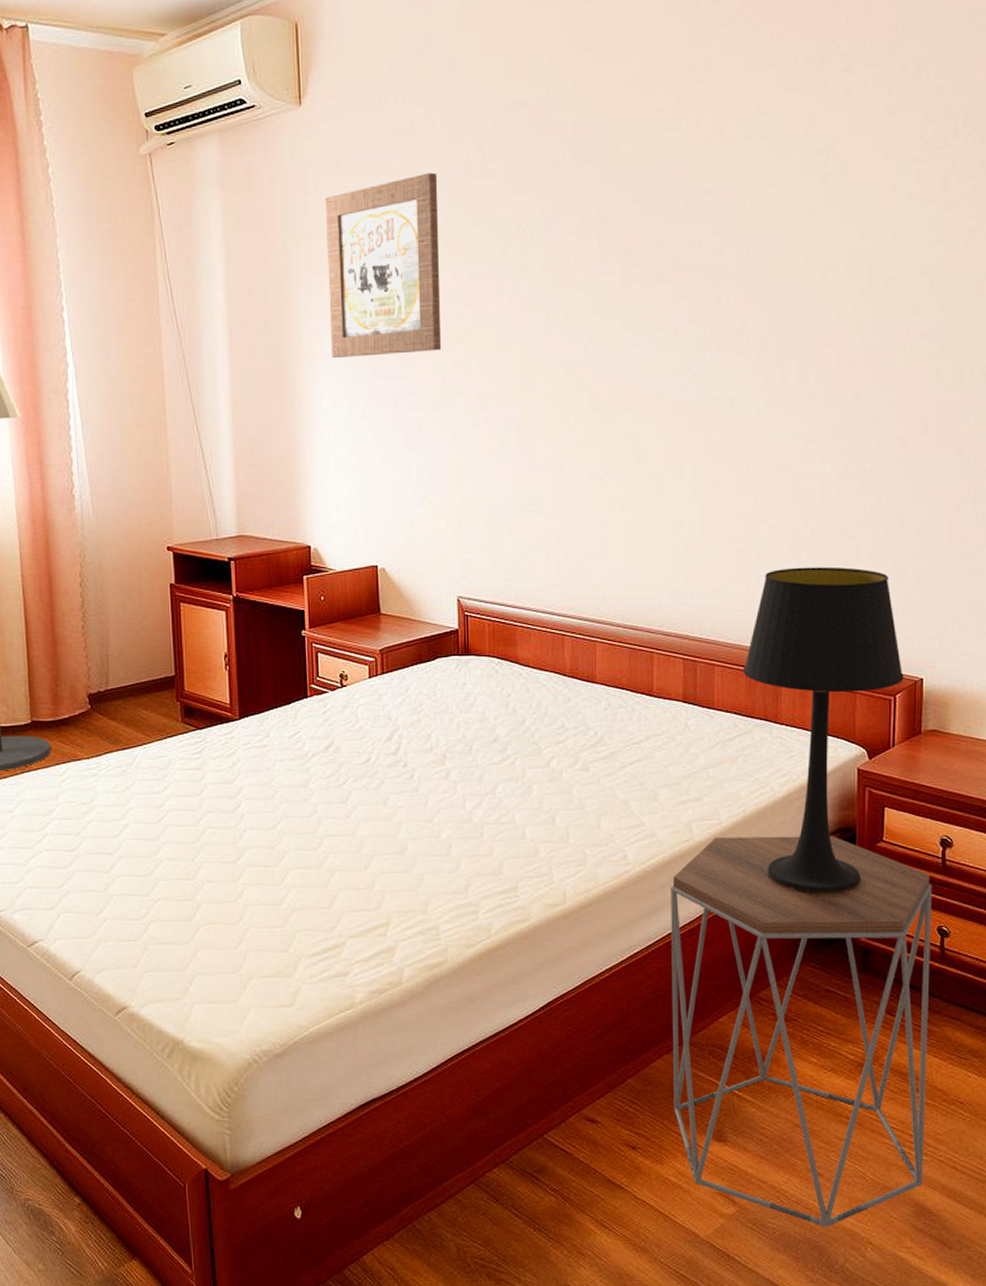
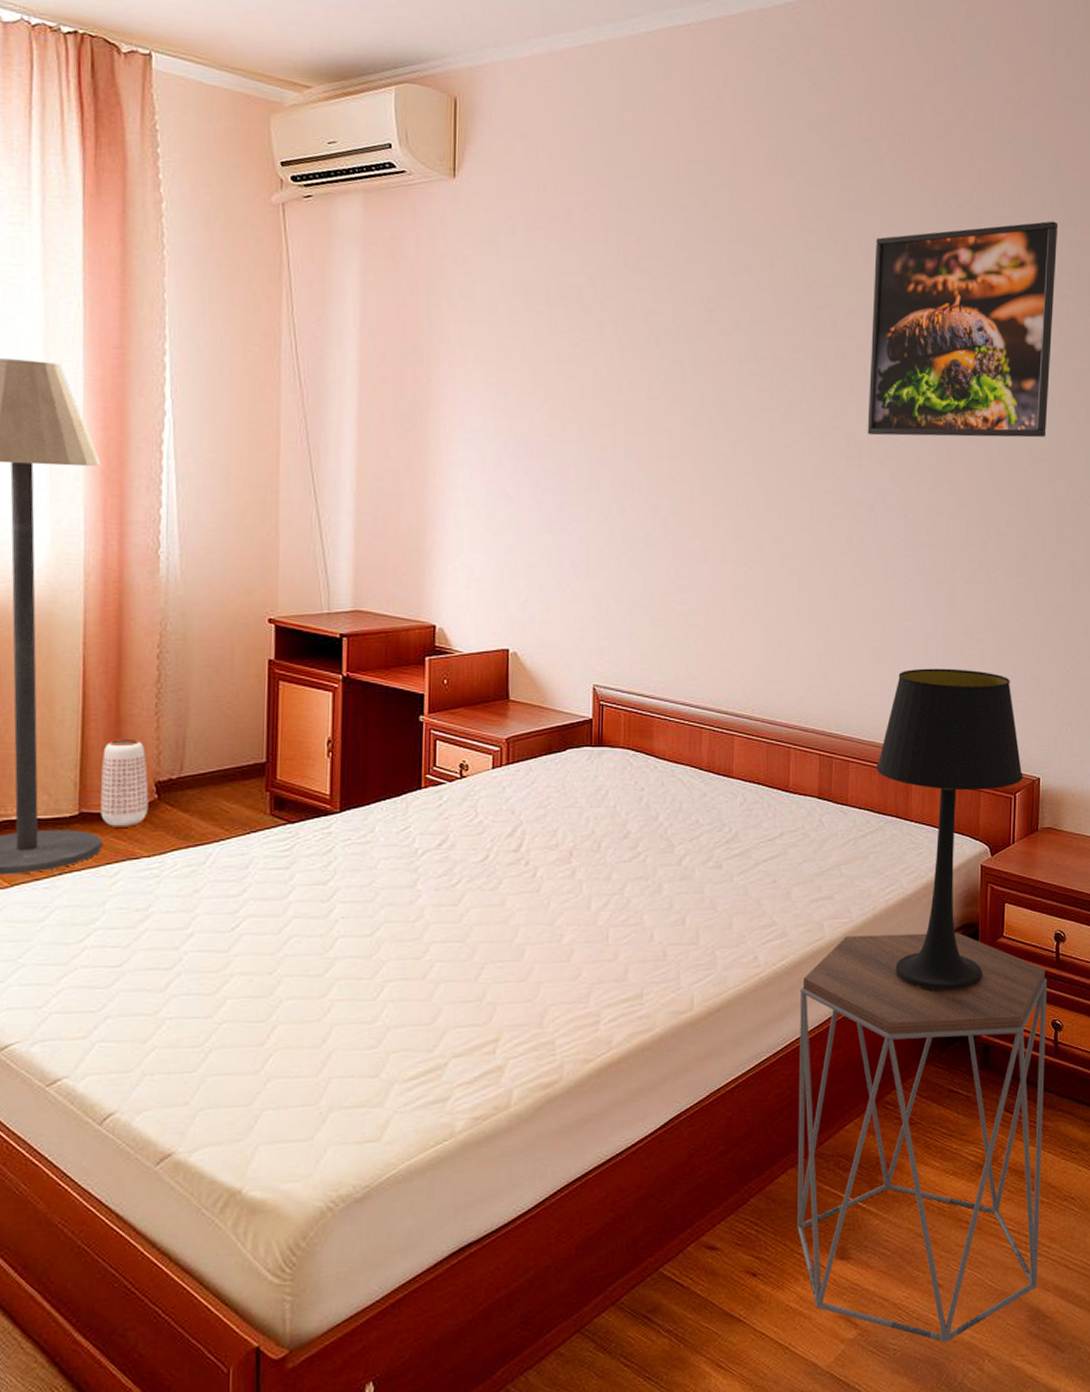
vase: none [45,656,85,734] -> present [100,738,149,827]
wall art: present [325,172,442,358] -> none [471,260,594,435]
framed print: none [725,60,942,325] -> present [867,221,1059,438]

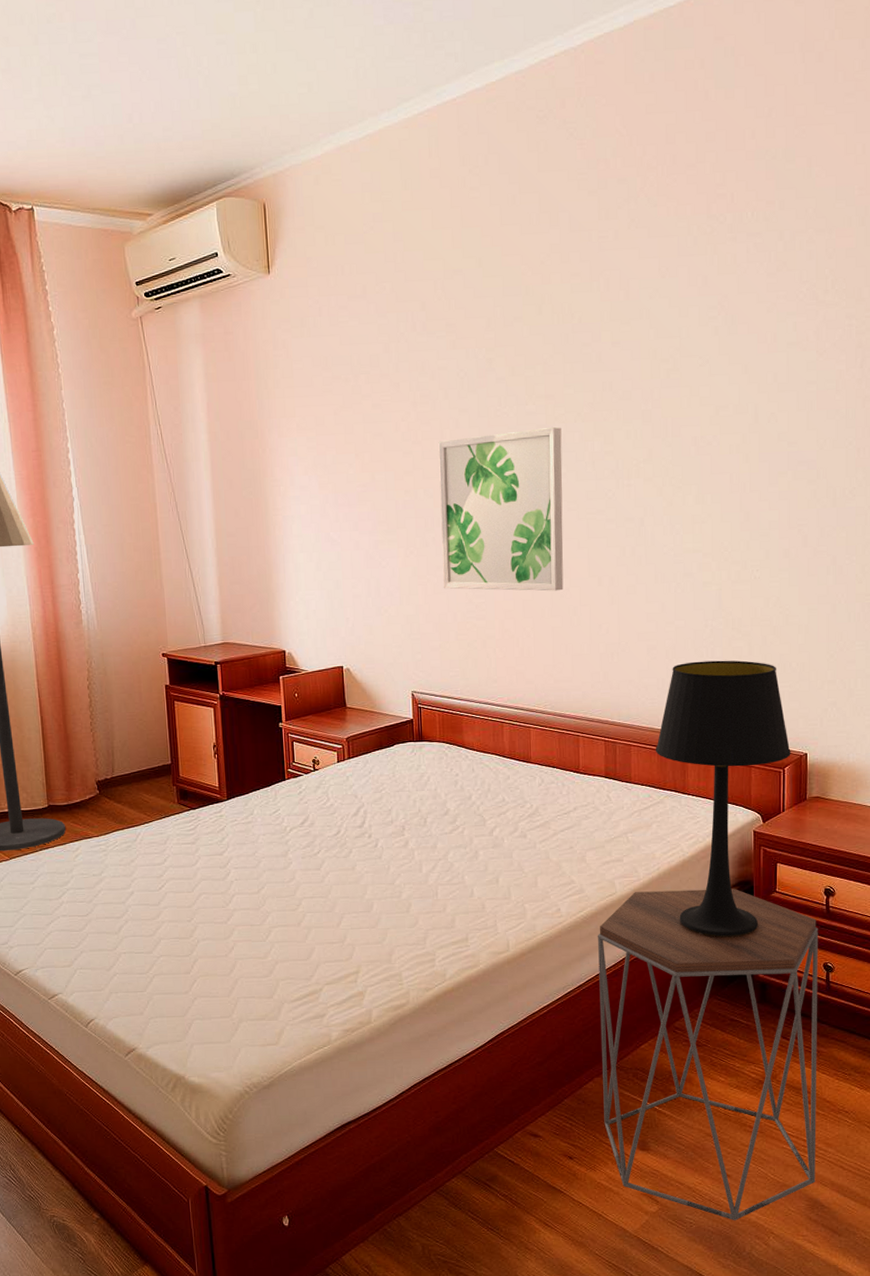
vase: present [100,738,149,827] -> none [59,749,94,816]
wall art: none [641,392,788,578] -> present [438,427,564,591]
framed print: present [867,221,1059,438] -> none [634,229,813,457]

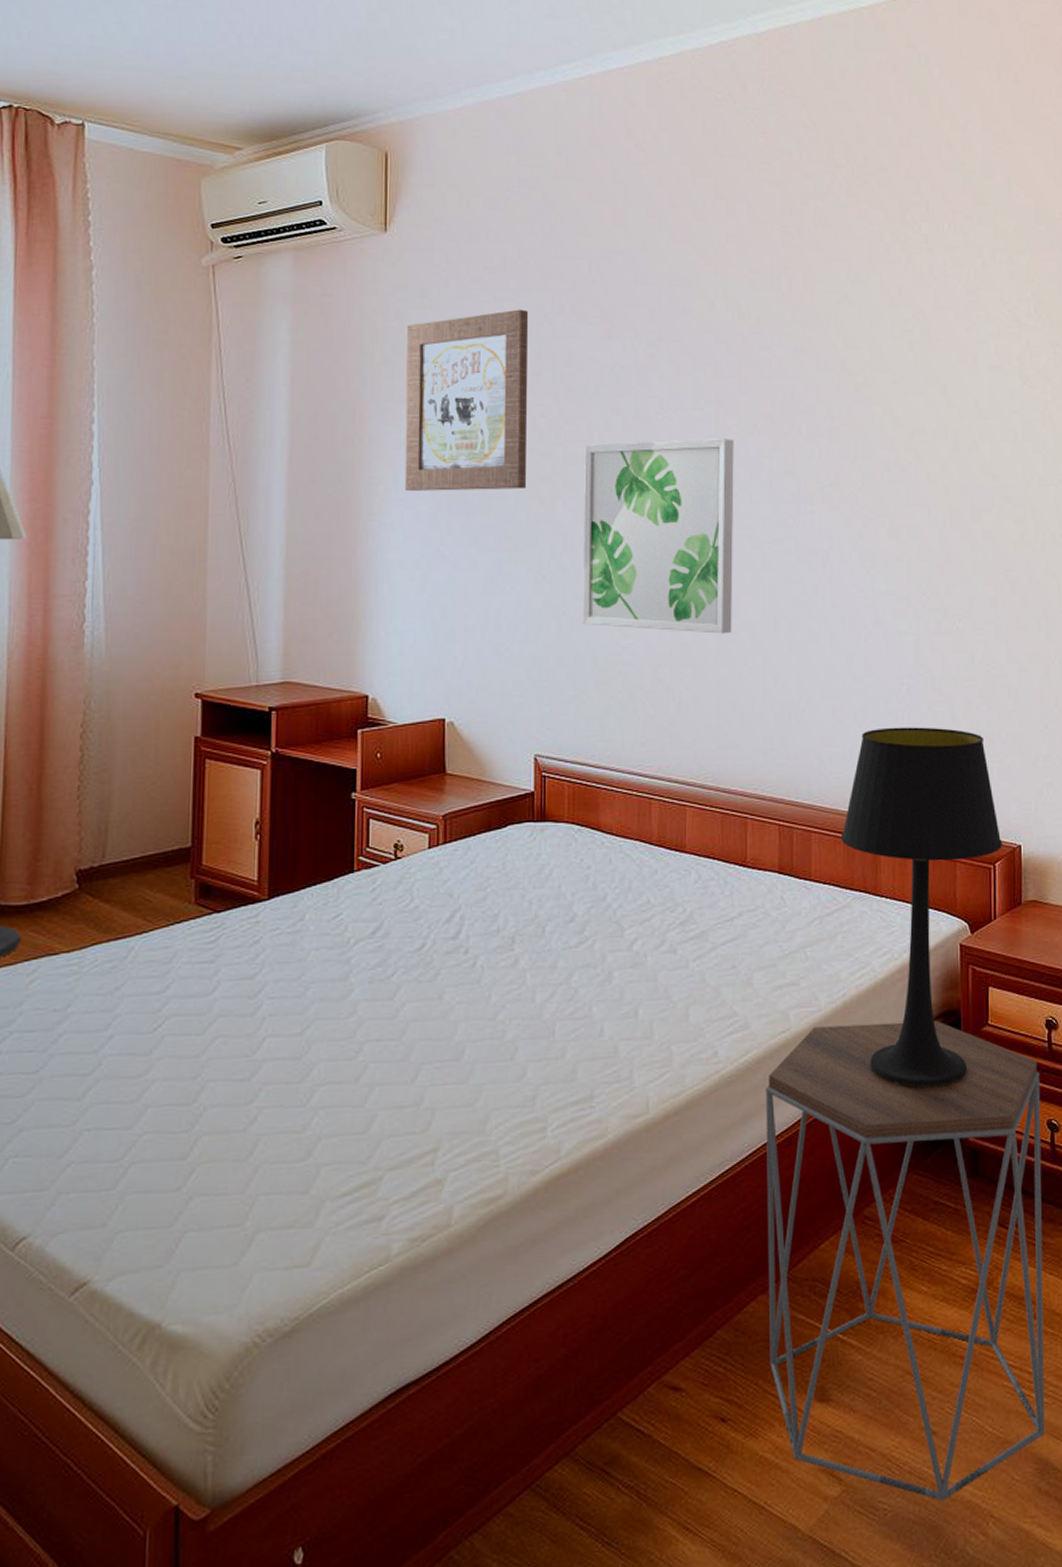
wall art: none [292,330,394,489] -> present [404,309,529,491]

